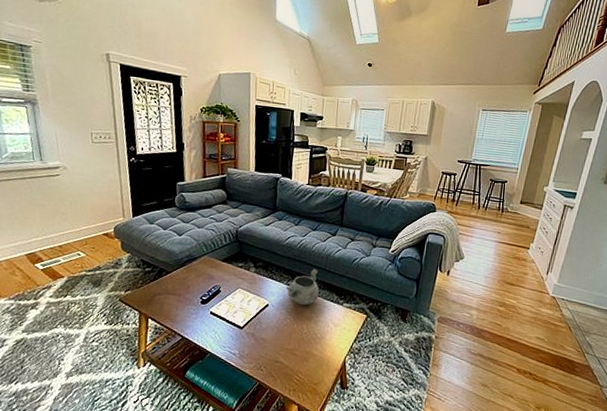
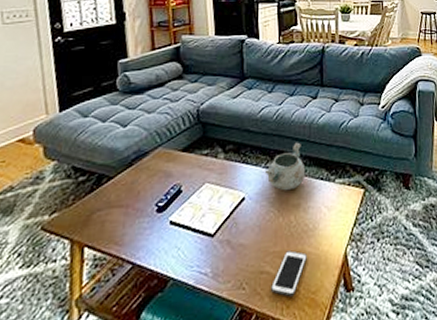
cell phone: none [283,350,313,383] -> present [271,250,307,297]

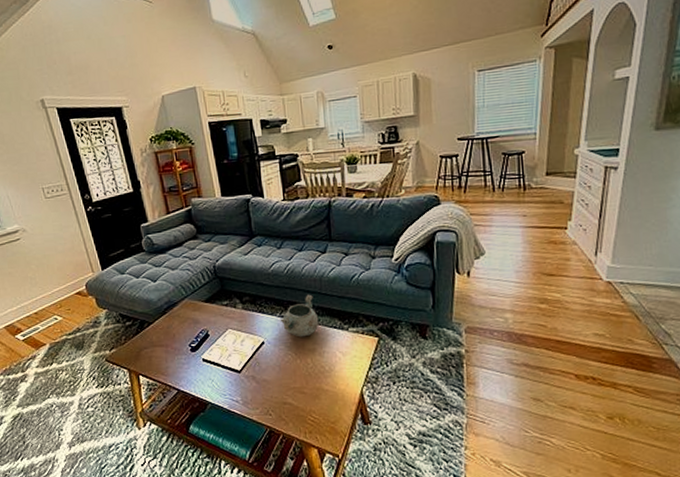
cell phone: present [271,250,307,297] -> none [294,387,325,424]

